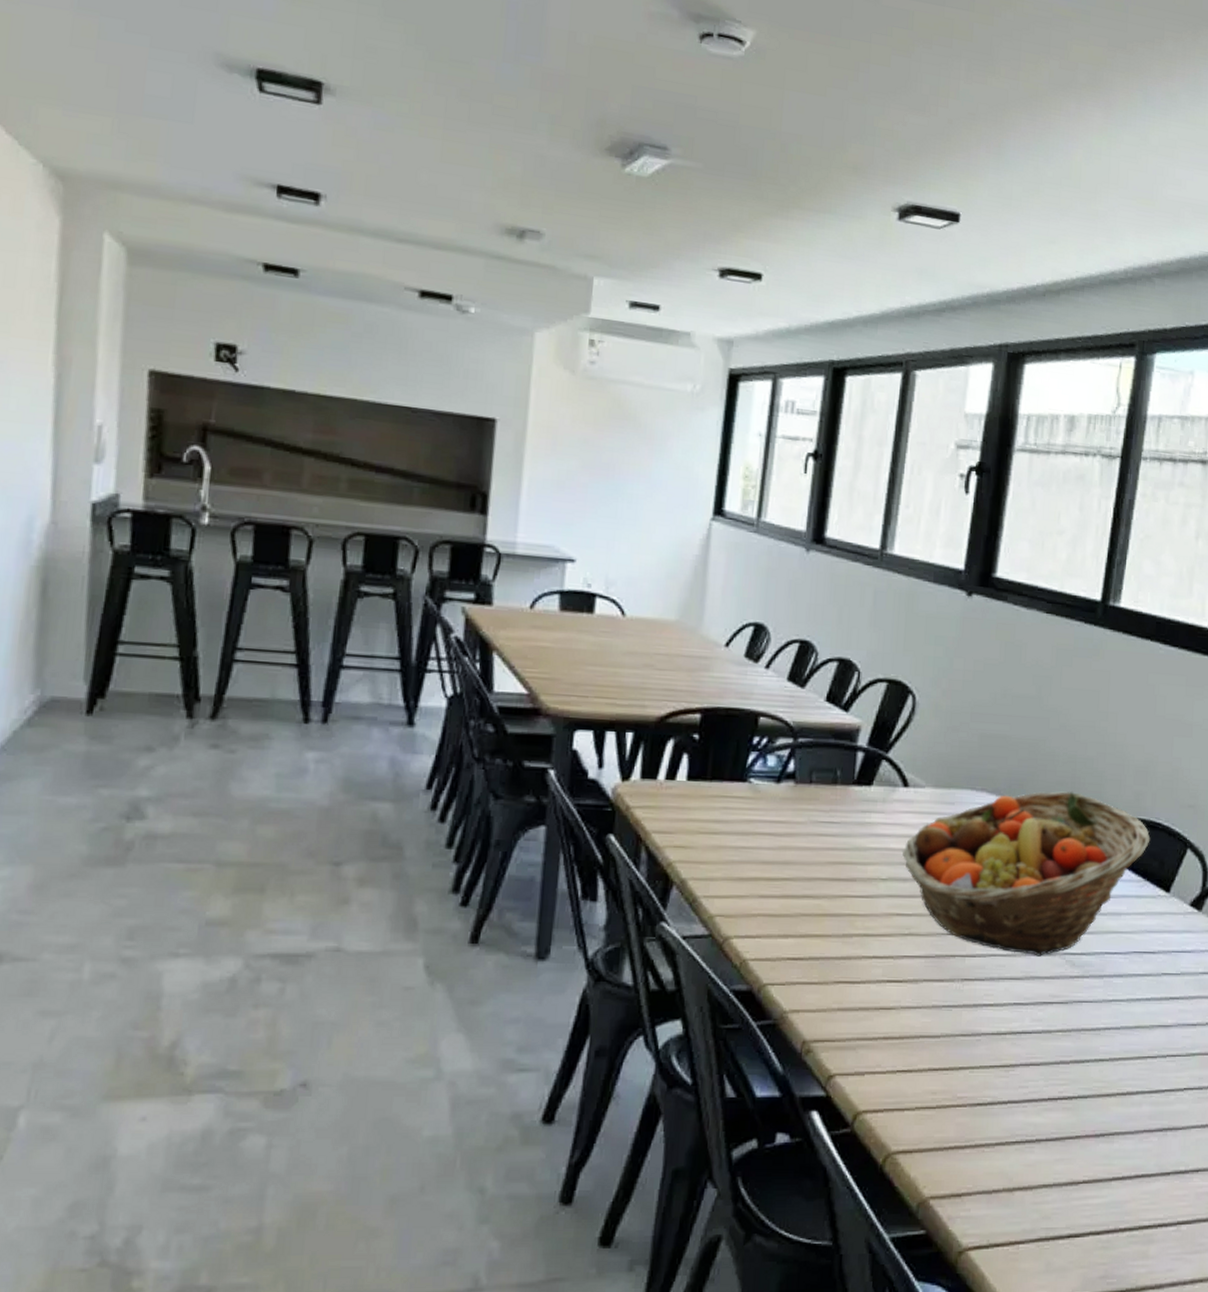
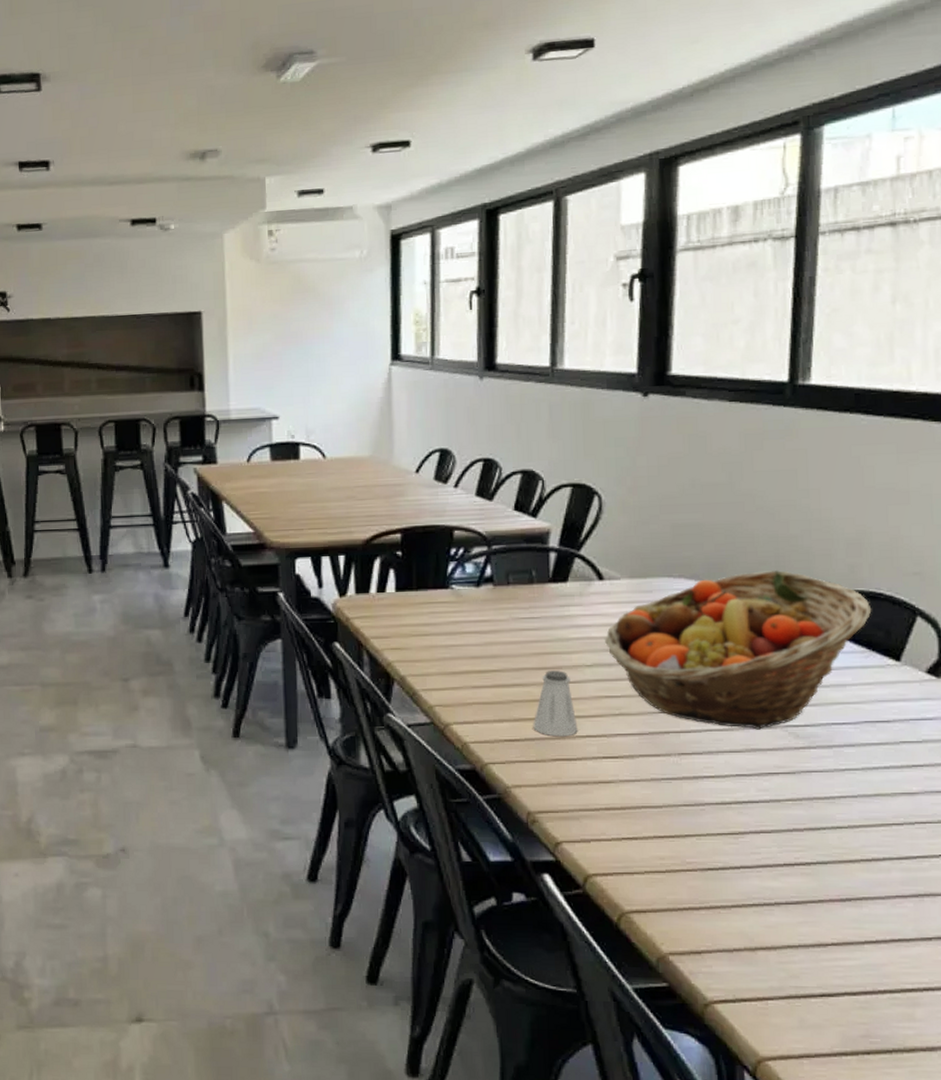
saltshaker: none [819,882,866,957] -> present [533,670,578,737]

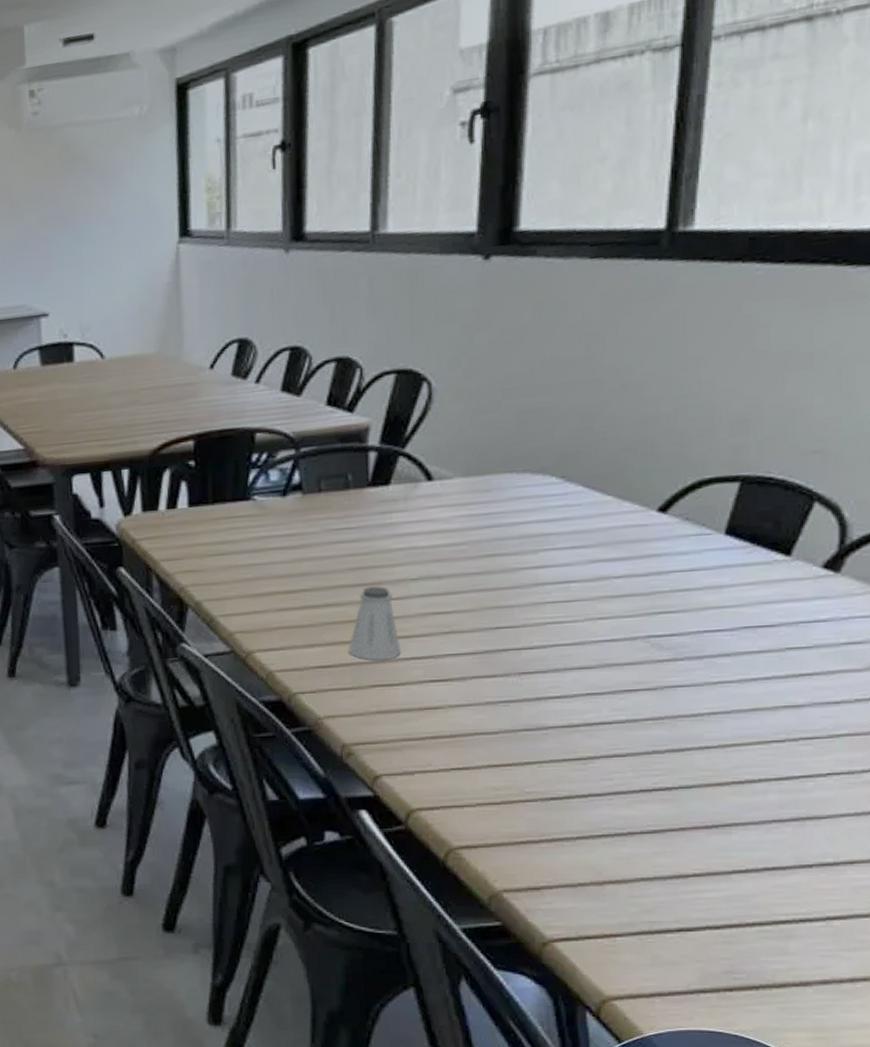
fruit basket: present [604,569,872,730] -> none [432,456,759,642]

